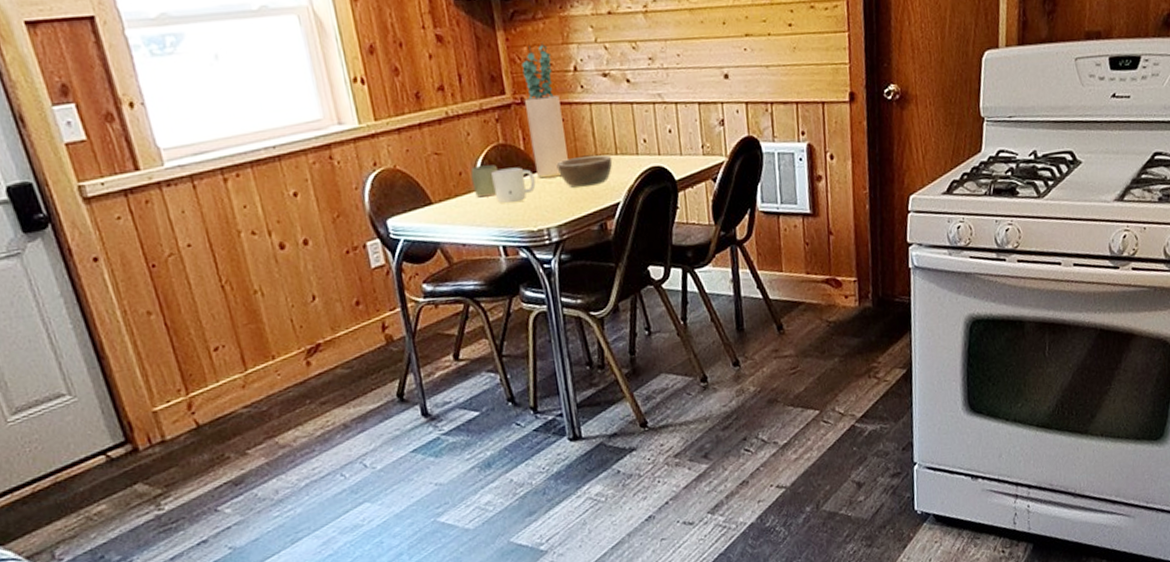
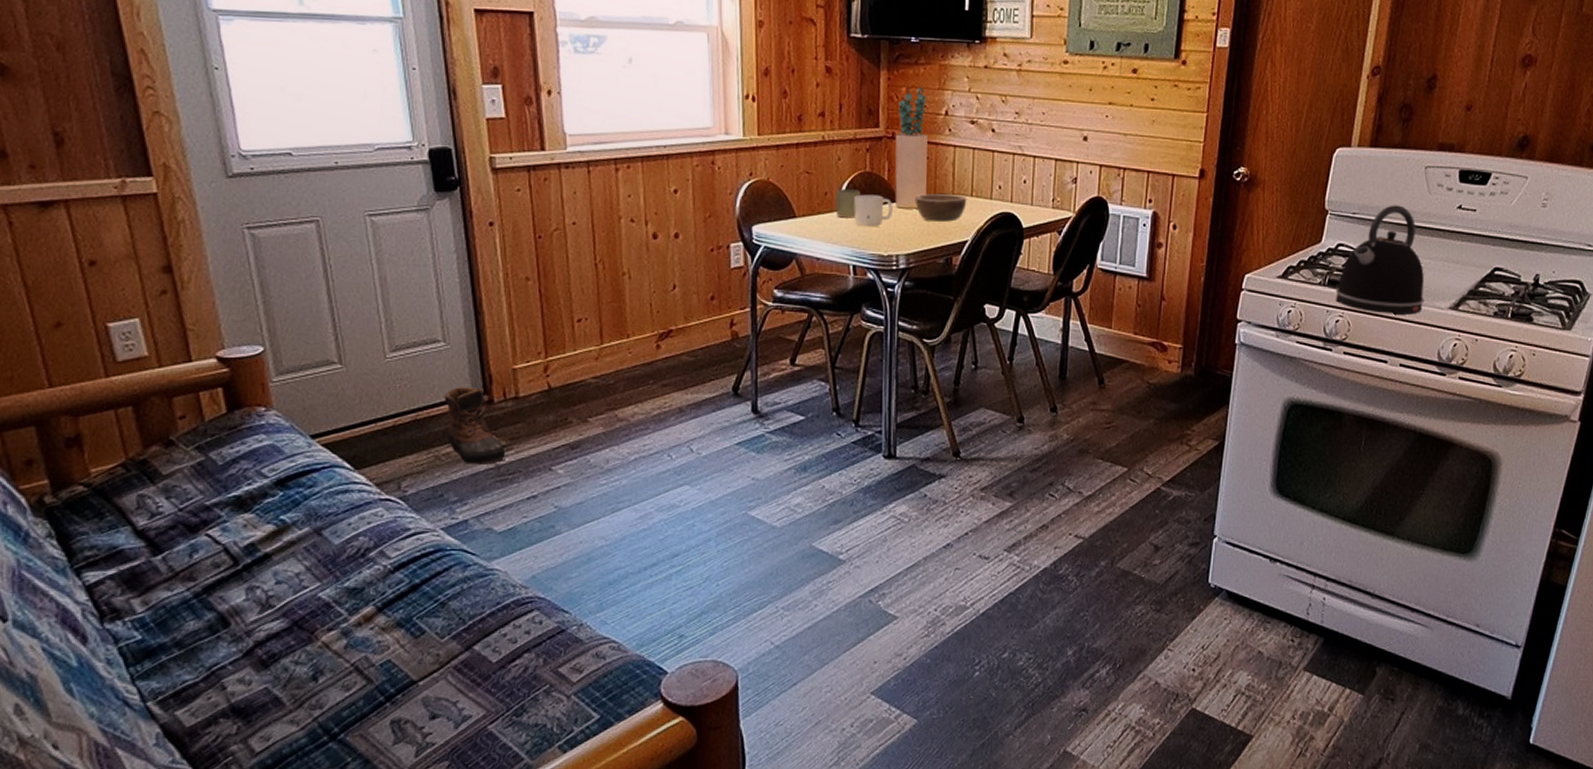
boot: none [82,437,165,520] -> present [444,387,506,465]
kettle: none [1001,102,1090,216] -> present [1335,205,1424,315]

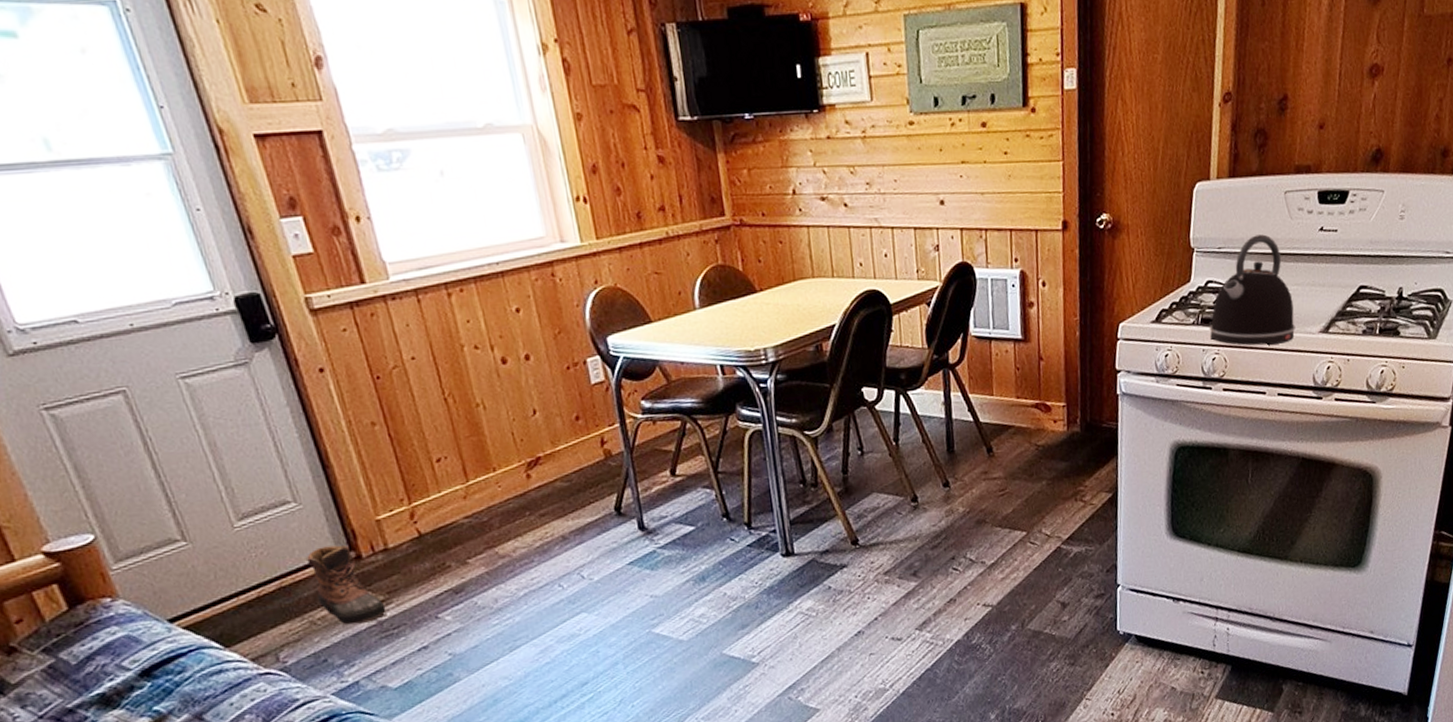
mug: present [835,189,861,218] -> none [689,285,718,317]
mug: present [854,194,893,228] -> none [710,287,754,324]
vase: present [894,85,928,209] -> none [741,165,787,300]
bowl: present [914,193,967,223] -> none [774,277,829,310]

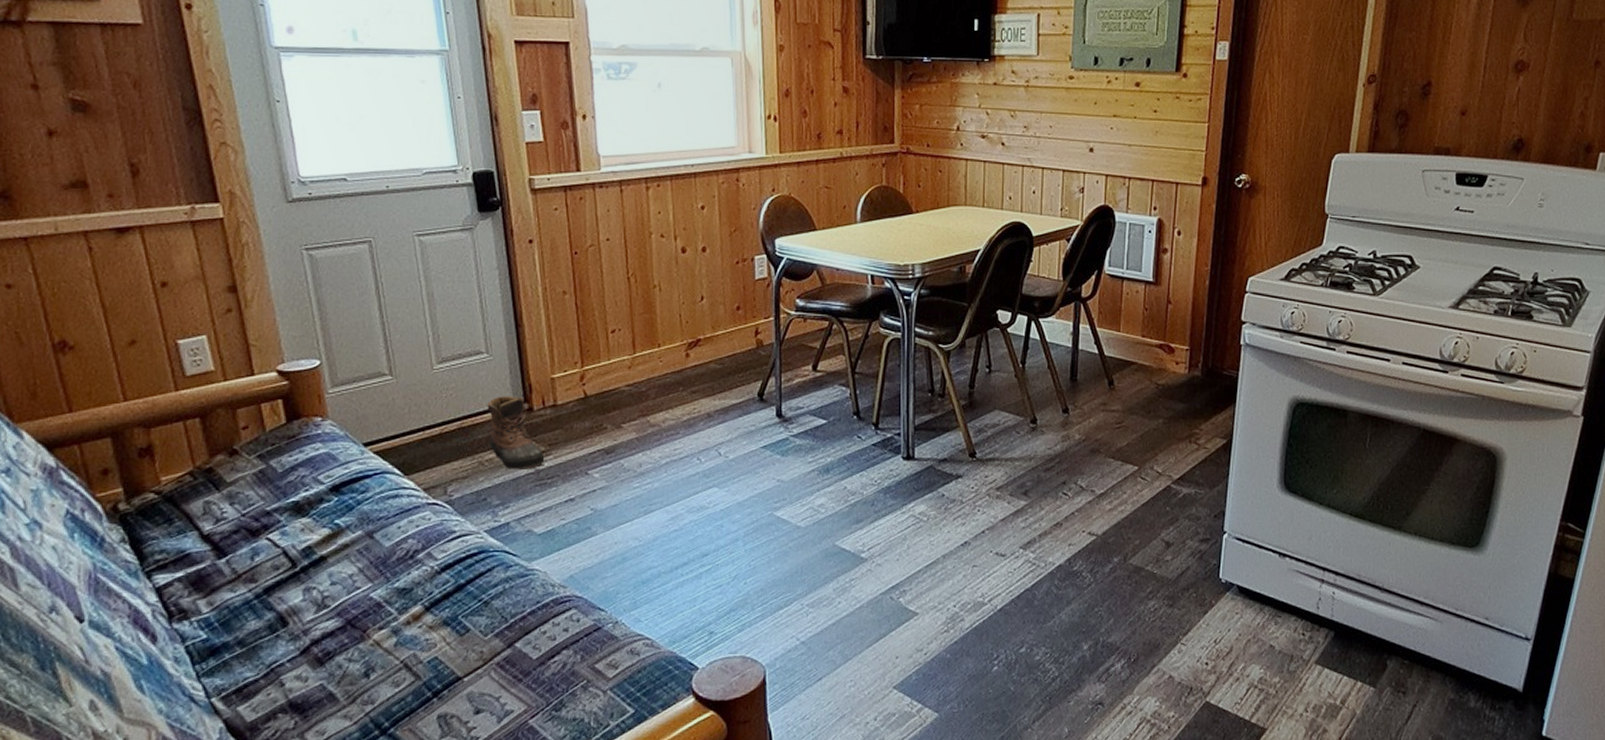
kettle: present [1209,234,1296,346] -> none [1337,208,1425,314]

